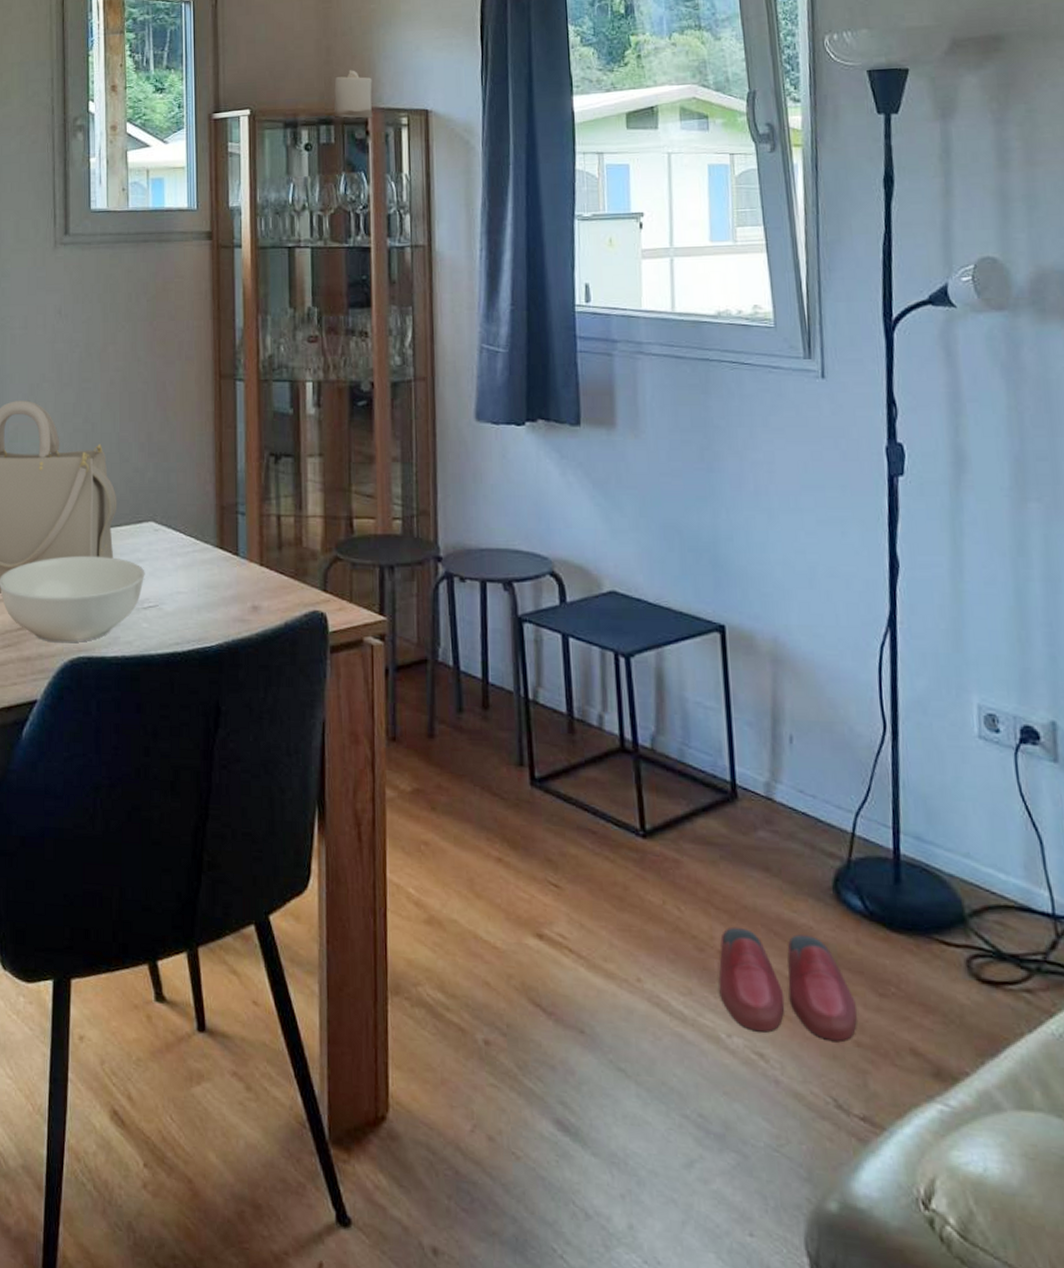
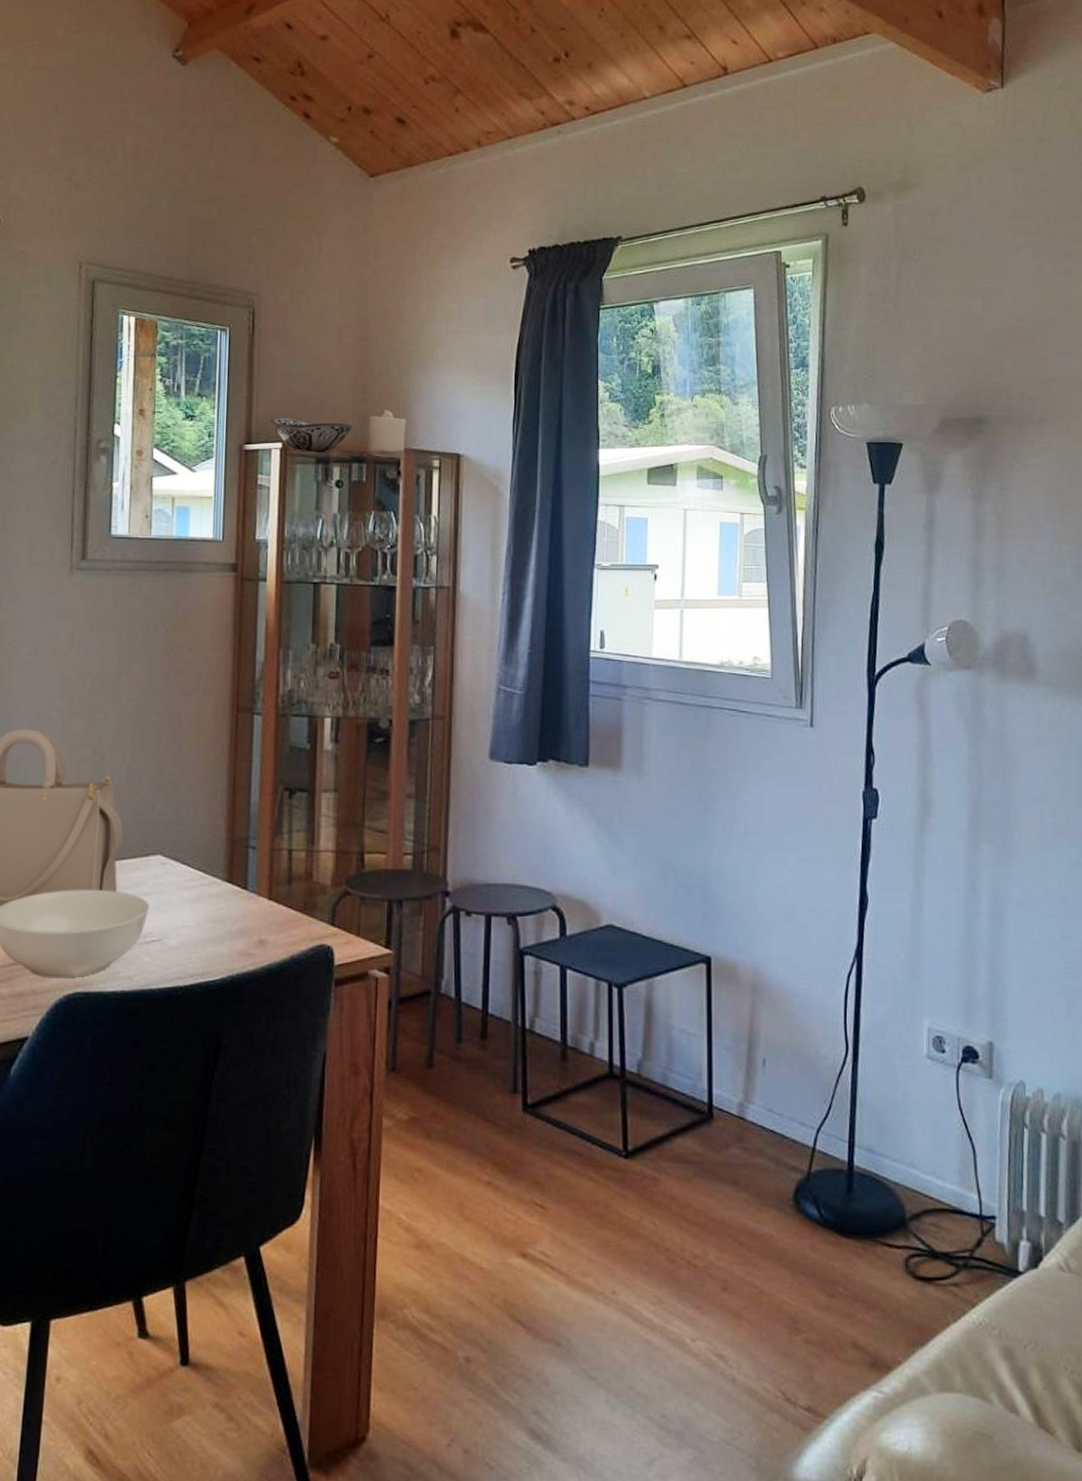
decorative bowl: none [238,84,319,117] -> present [271,418,354,453]
slippers: present [718,926,857,1041] -> none [686,1238,807,1339]

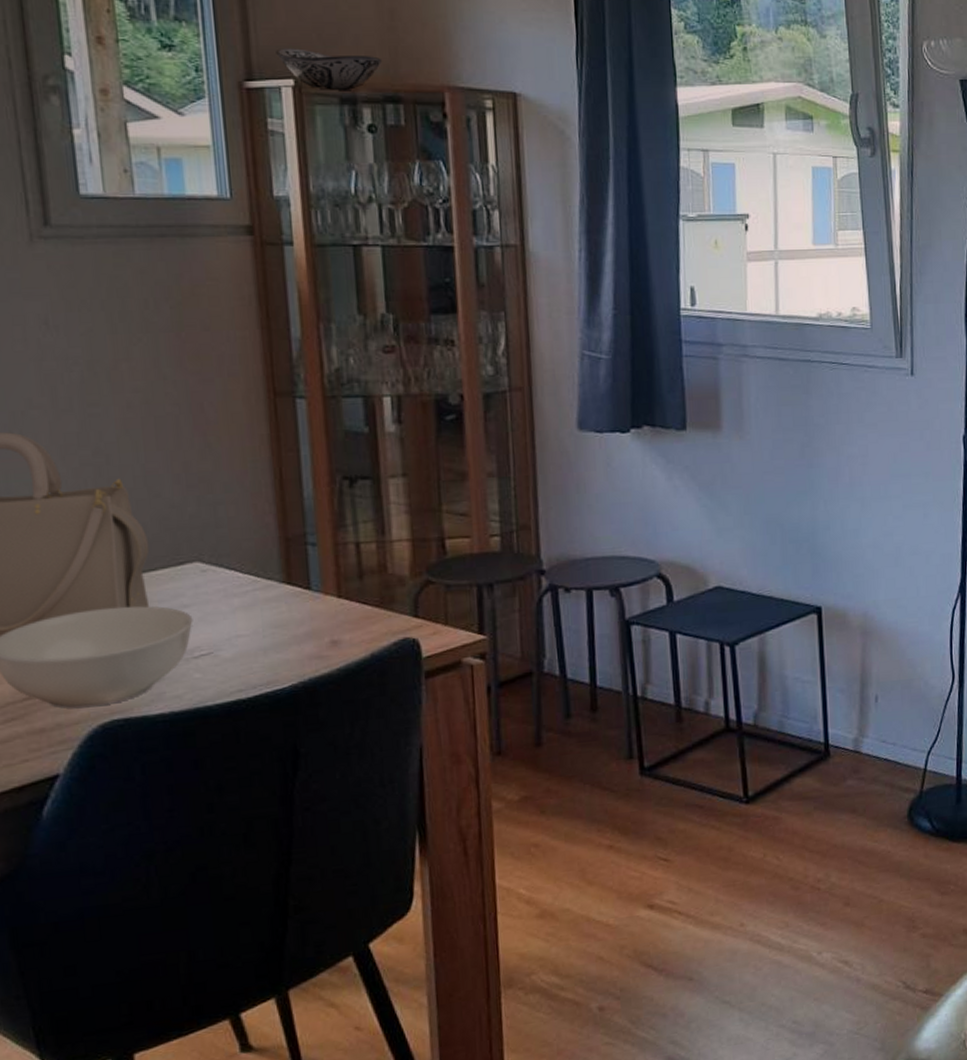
candle: present [366,410,407,459] -> none [401,40,450,98]

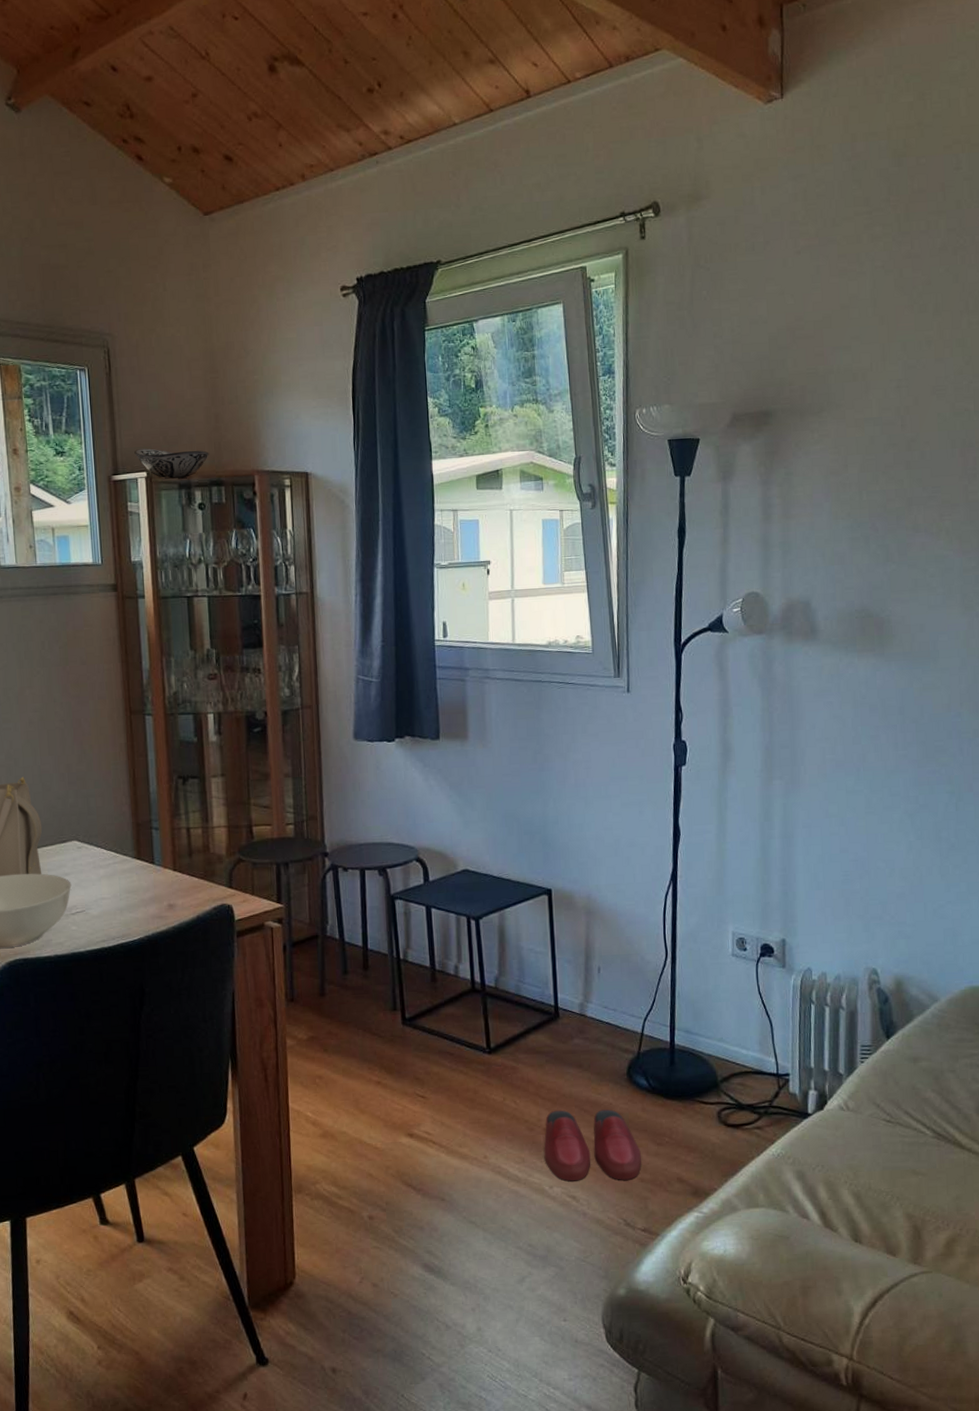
slippers: none [811,858,924,945] -> present [544,1109,642,1182]

